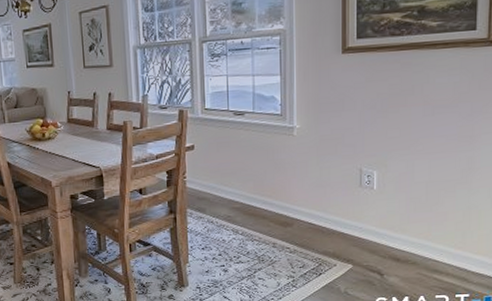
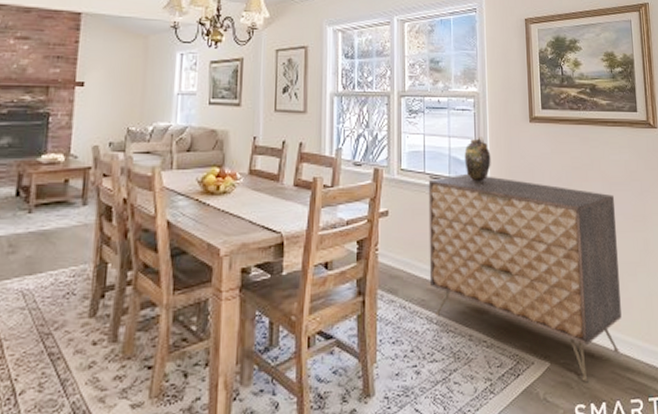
dresser: none [232,107,437,280] -> present [428,173,622,382]
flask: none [269,72,297,115] -> present [464,137,491,182]

